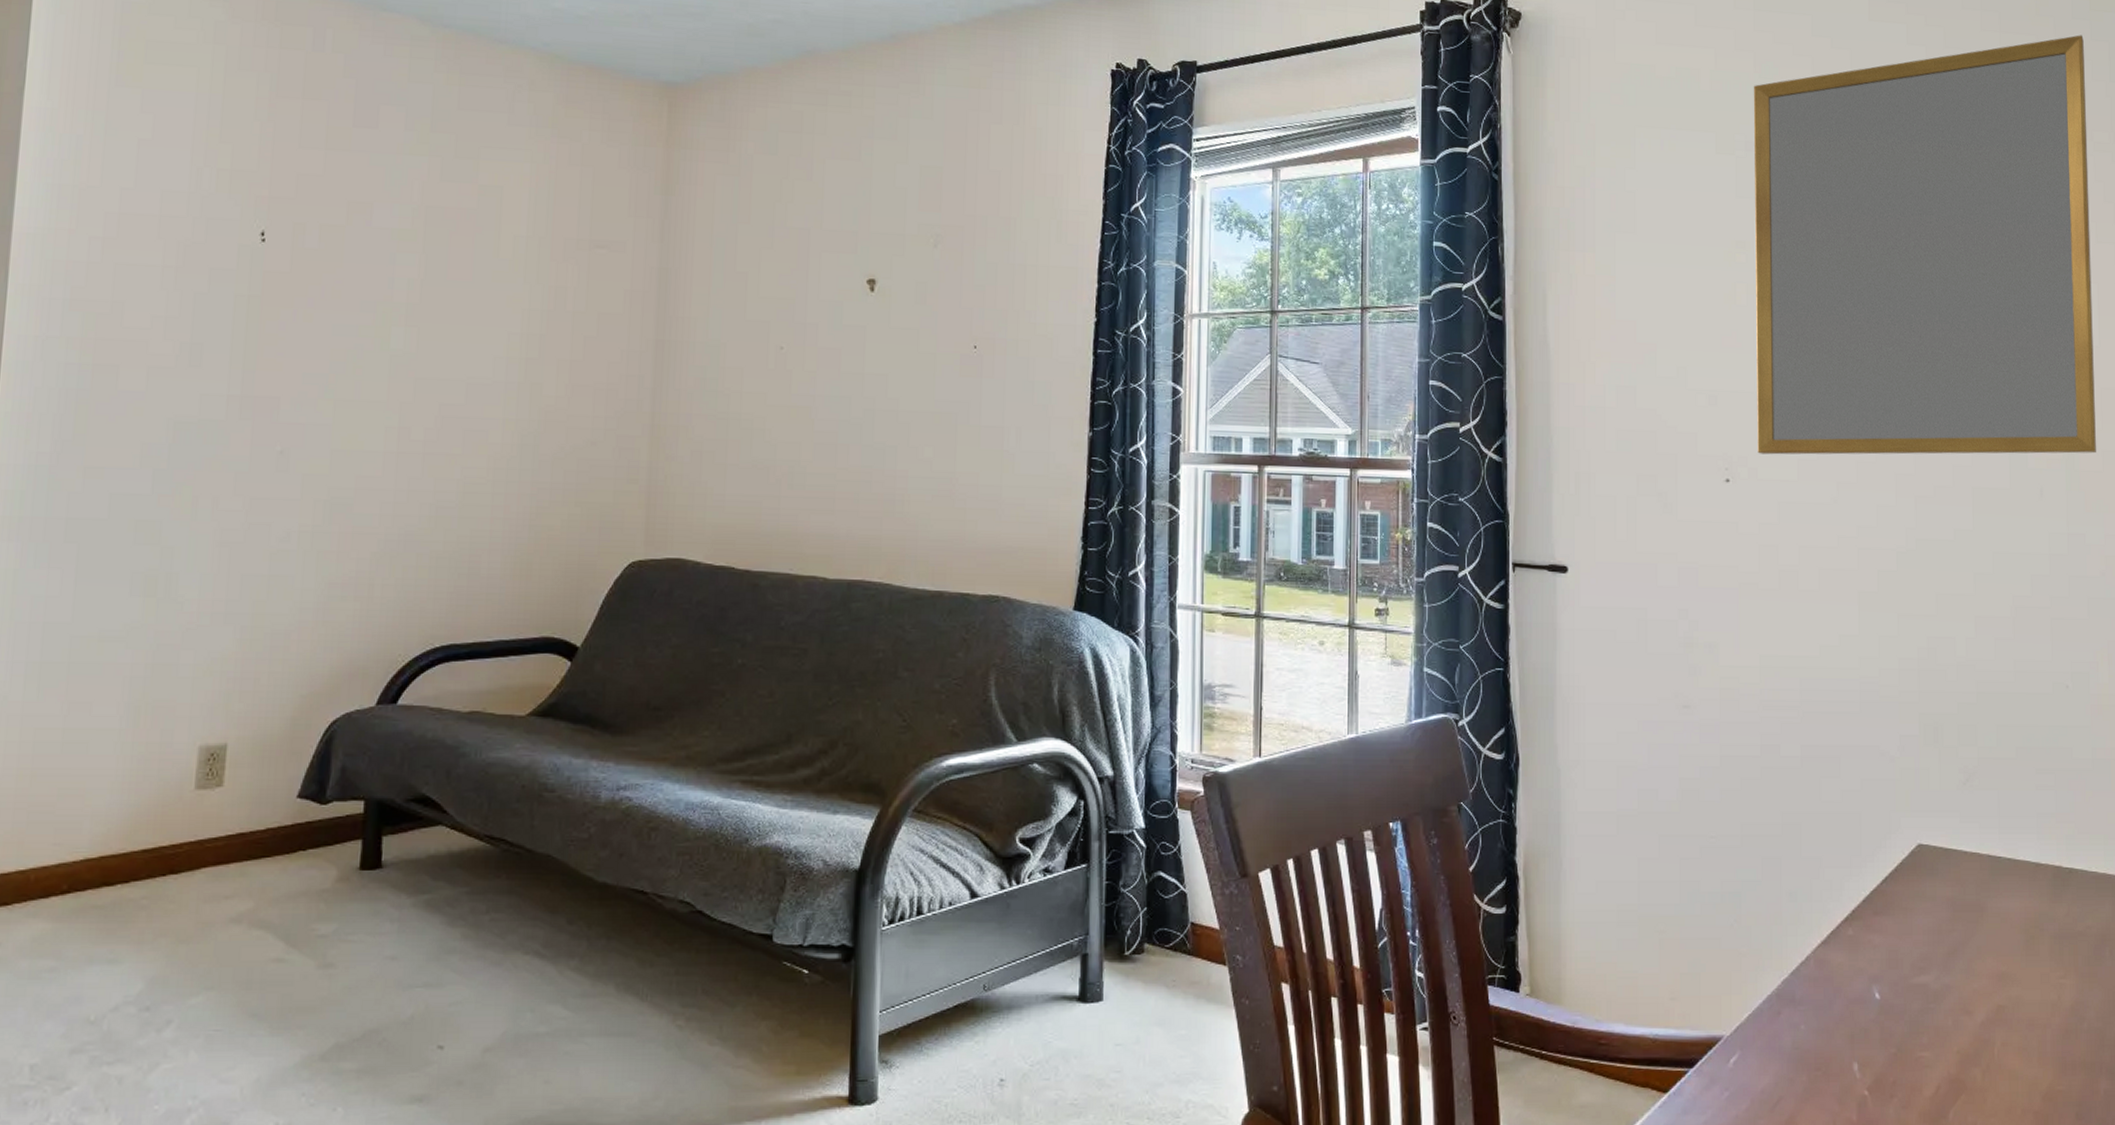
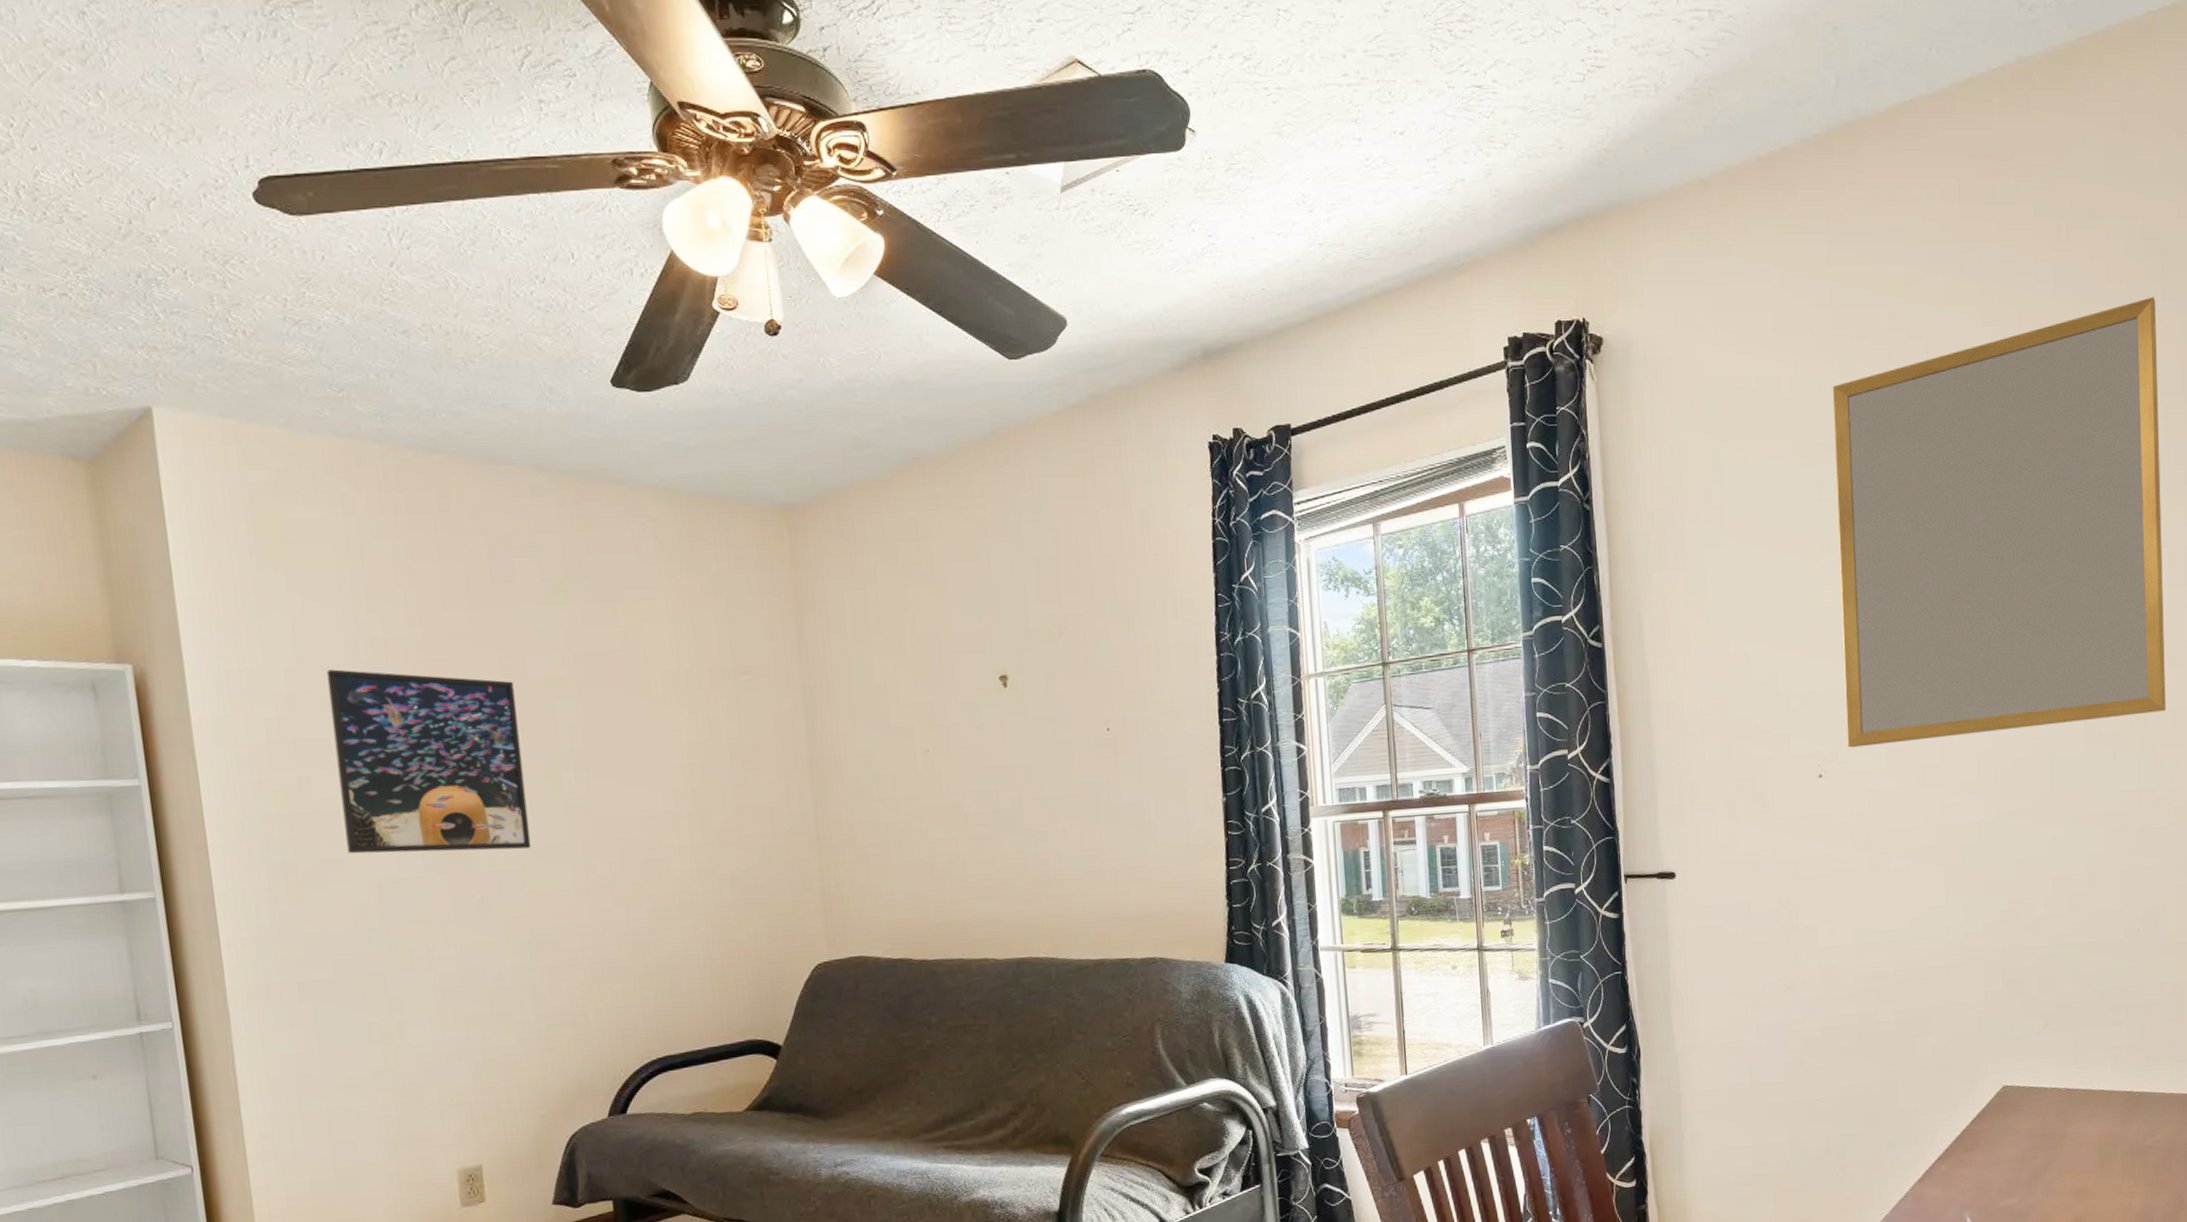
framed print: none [149,195,357,404] -> present [326,669,531,854]

